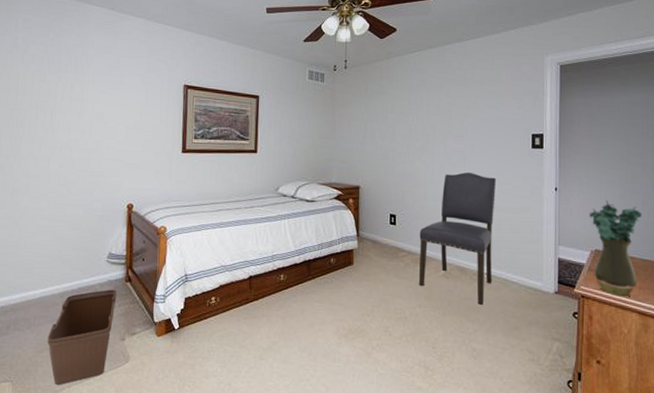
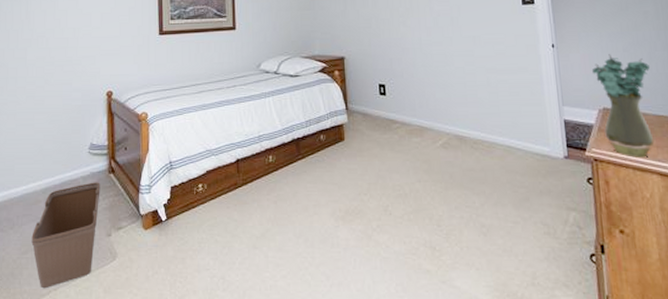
chair: present [419,172,497,305] -> none [411,35,495,175]

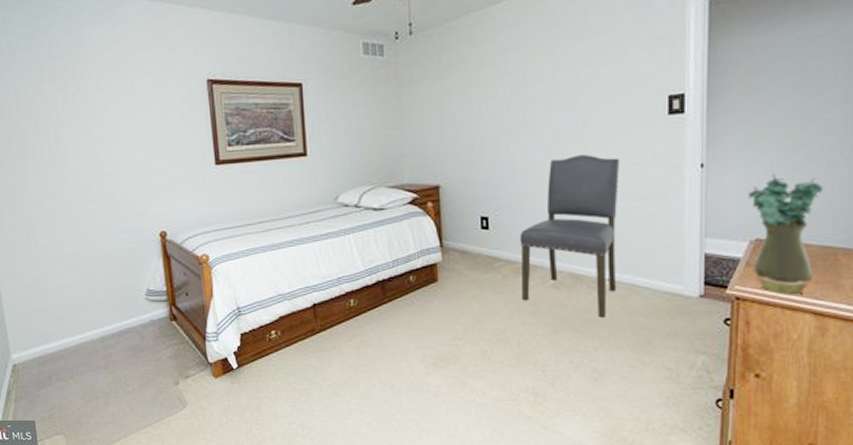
bicycle basket: present [31,182,100,289] -> none [94,330,163,436]
chair: none [411,35,495,175] -> present [520,155,621,317]

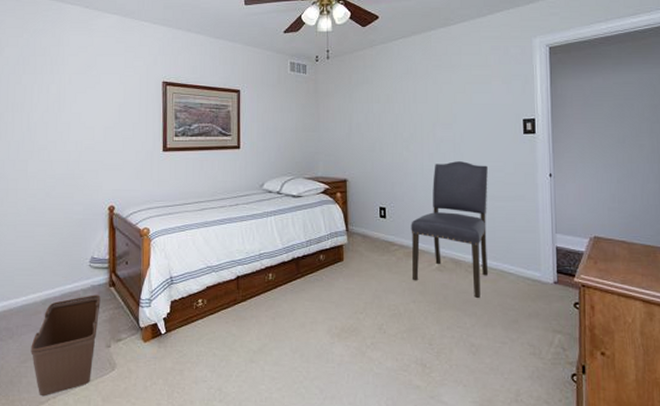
bicycle basket: none [94,330,163,436] -> present [31,295,101,397]
vase: present [749,174,823,295] -> none [587,185,641,285]

